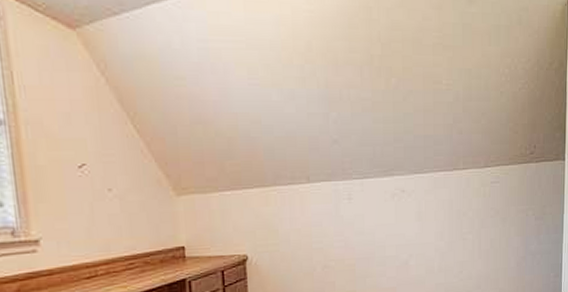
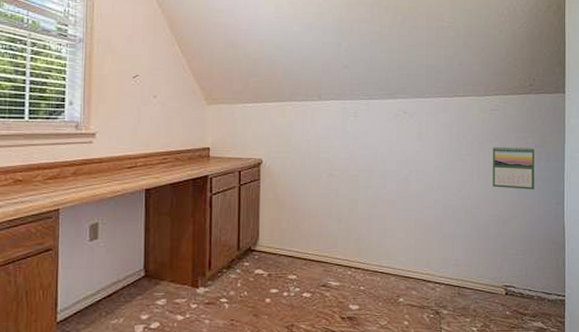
calendar: none [494,220,535,266] -> present [493,146,535,190]

